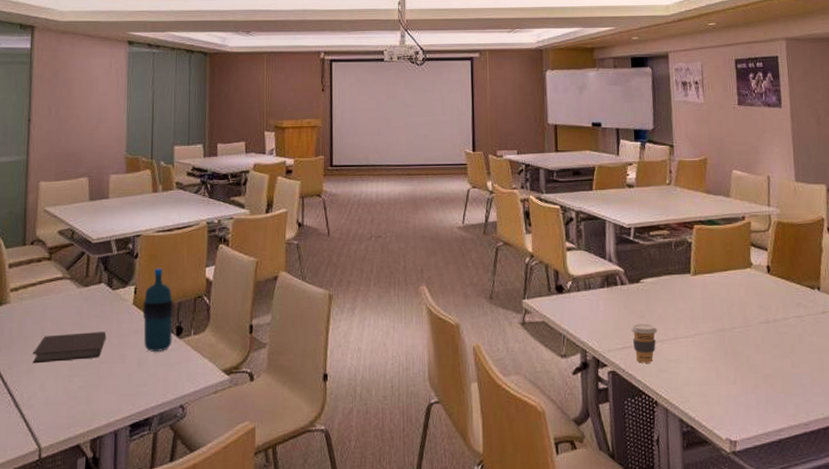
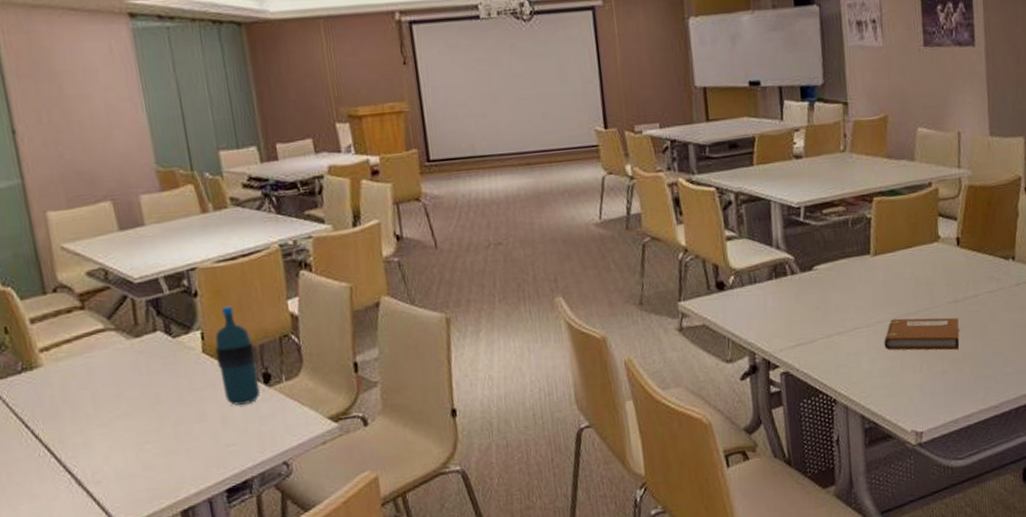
notebook: present [32,332,107,364] -> none [86,388,177,435]
coffee cup: present [630,324,658,363] -> none [804,316,835,360]
notebook: none [701,333,771,367] -> present [884,317,960,351]

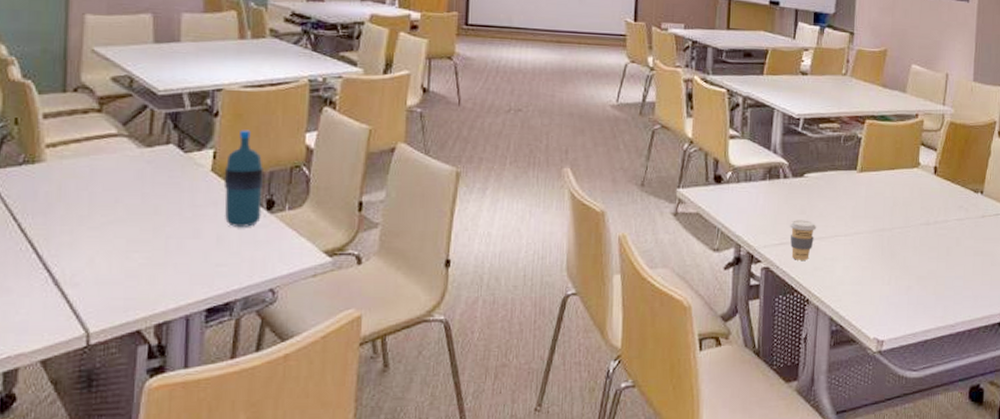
coffee cup: none [804,316,835,360] -> present [789,220,817,260]
notebook: present [884,317,960,351] -> none [859,232,928,268]

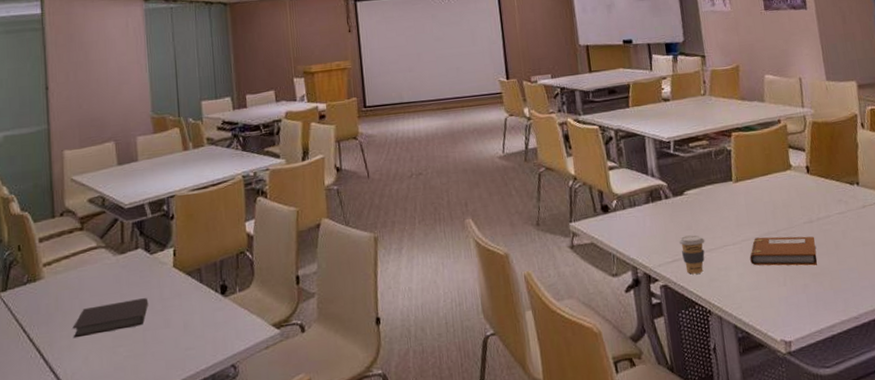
notebook: none [76,201,176,235] -> present [72,298,149,339]
water bottle: present [223,130,263,227] -> none [183,227,218,313]
notebook: none [859,232,928,268] -> present [749,236,817,266]

